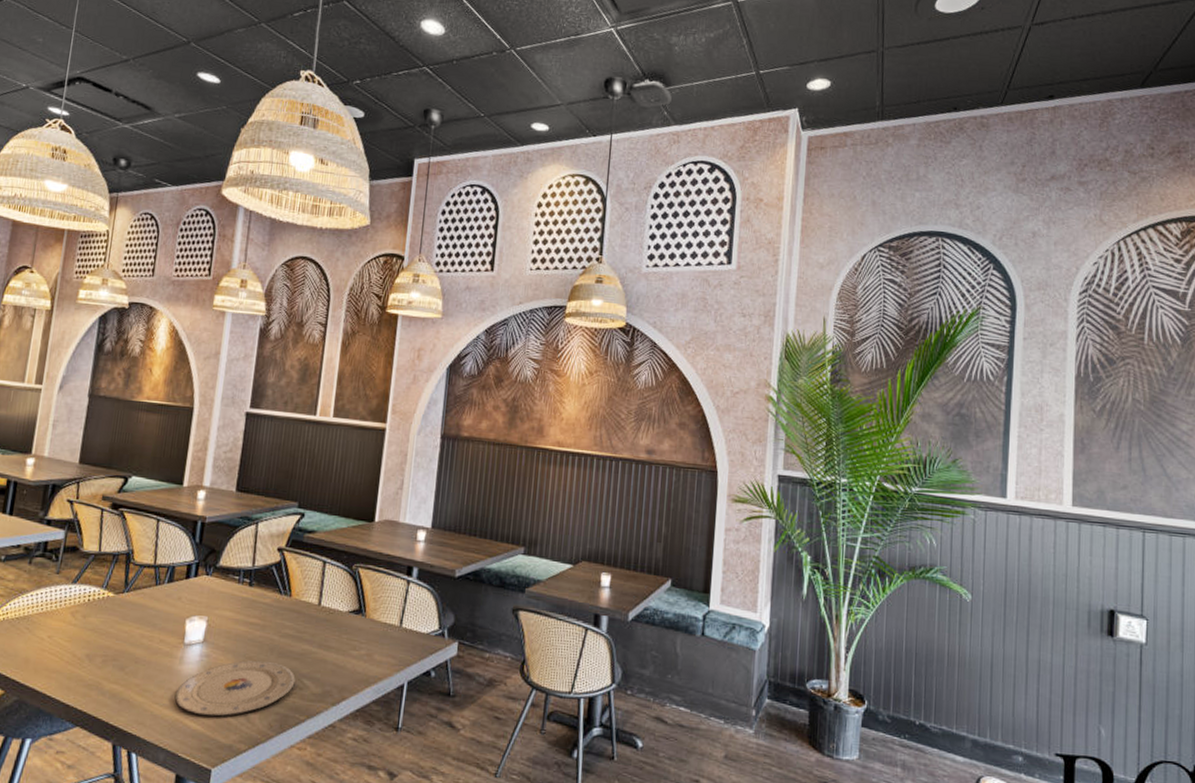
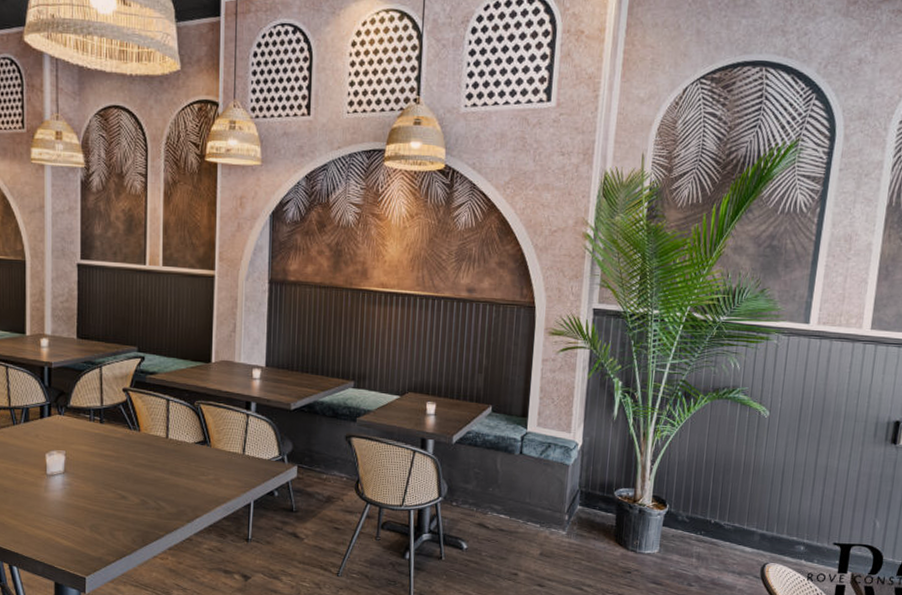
plate: present [174,661,295,717] -> none [44,487,152,535]

